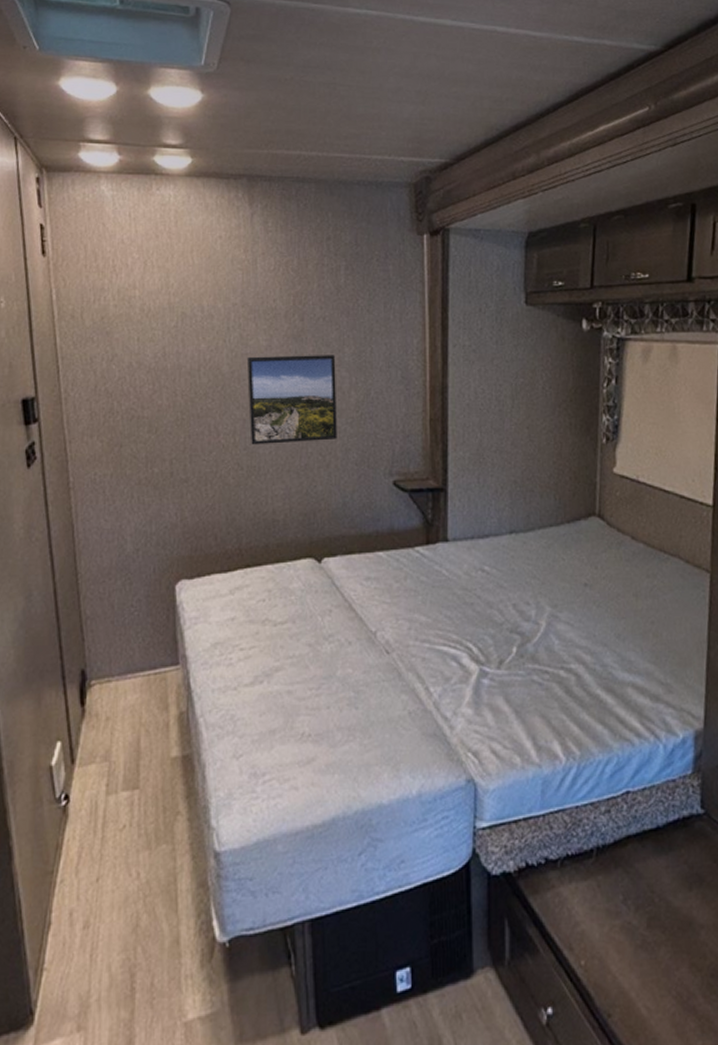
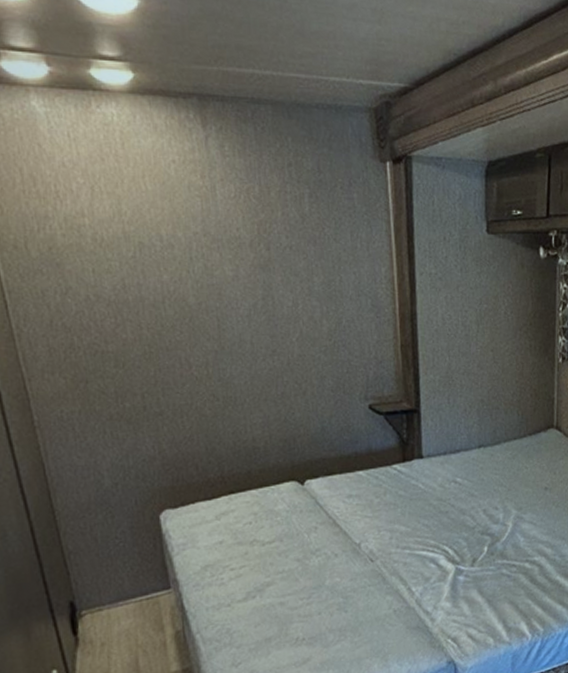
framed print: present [246,355,337,445] -> none [213,284,312,376]

